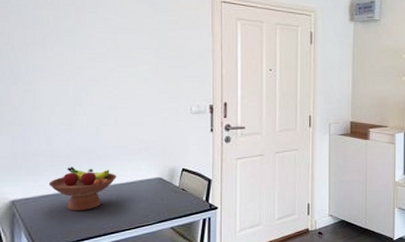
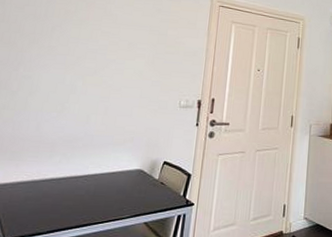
fruit bowl: present [48,166,116,211] -> none [29,153,98,200]

